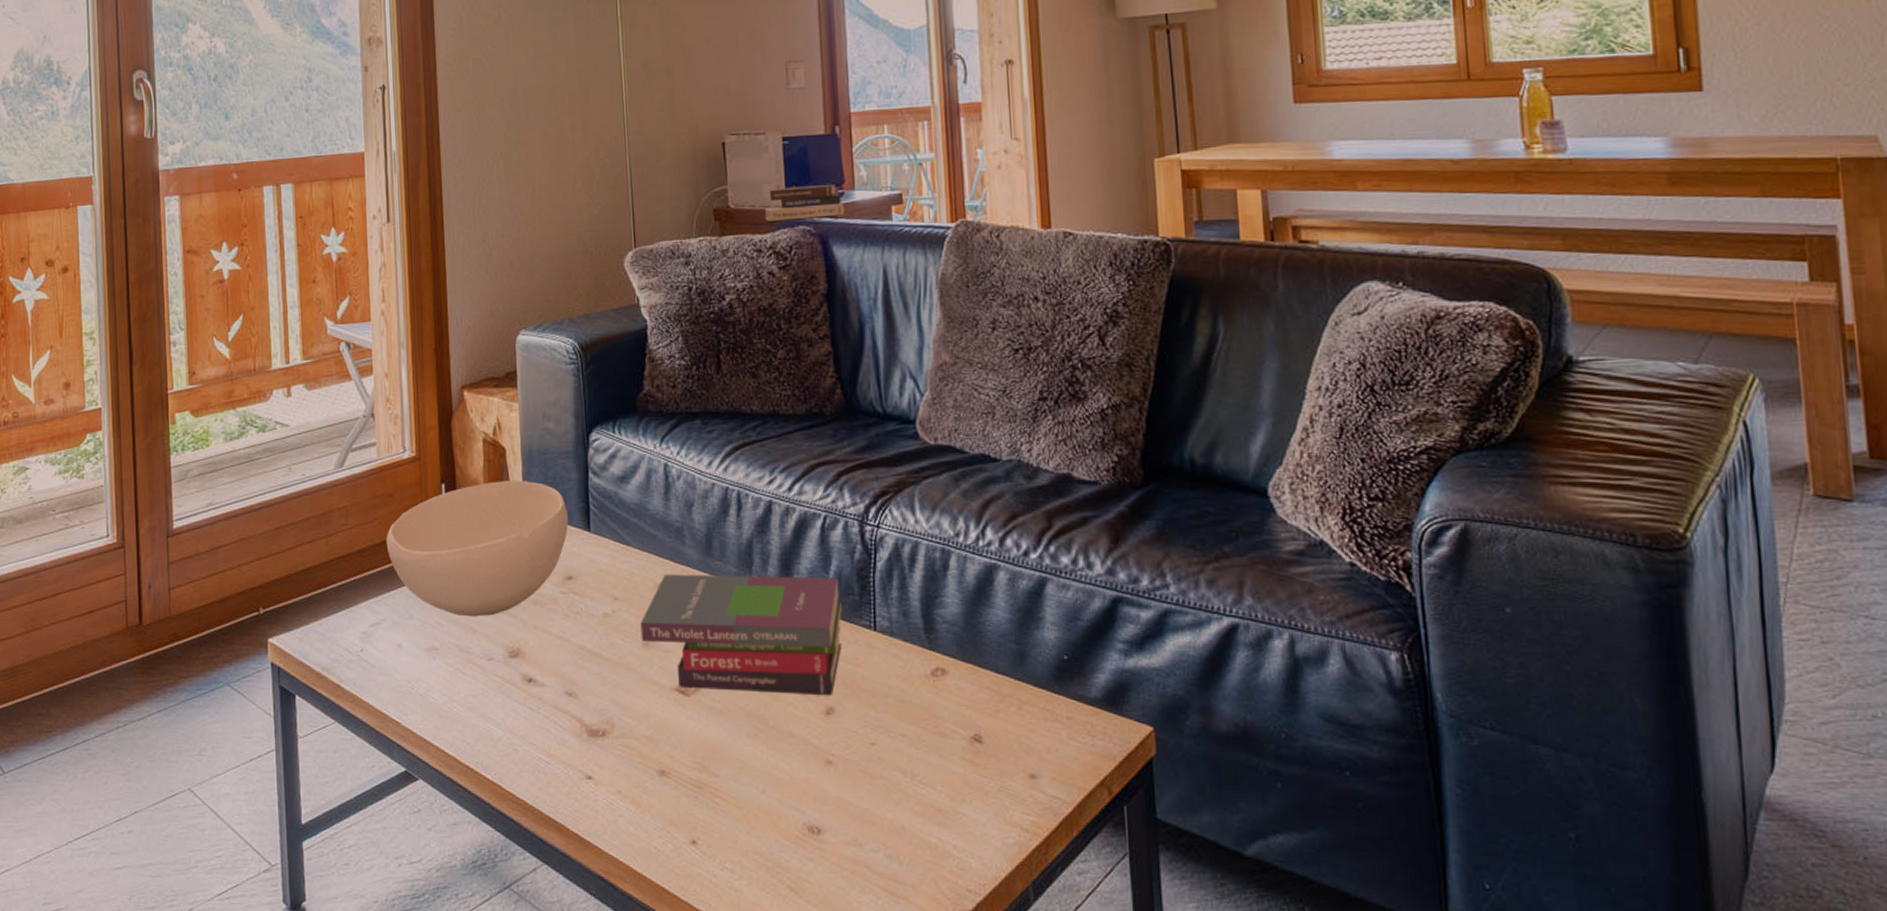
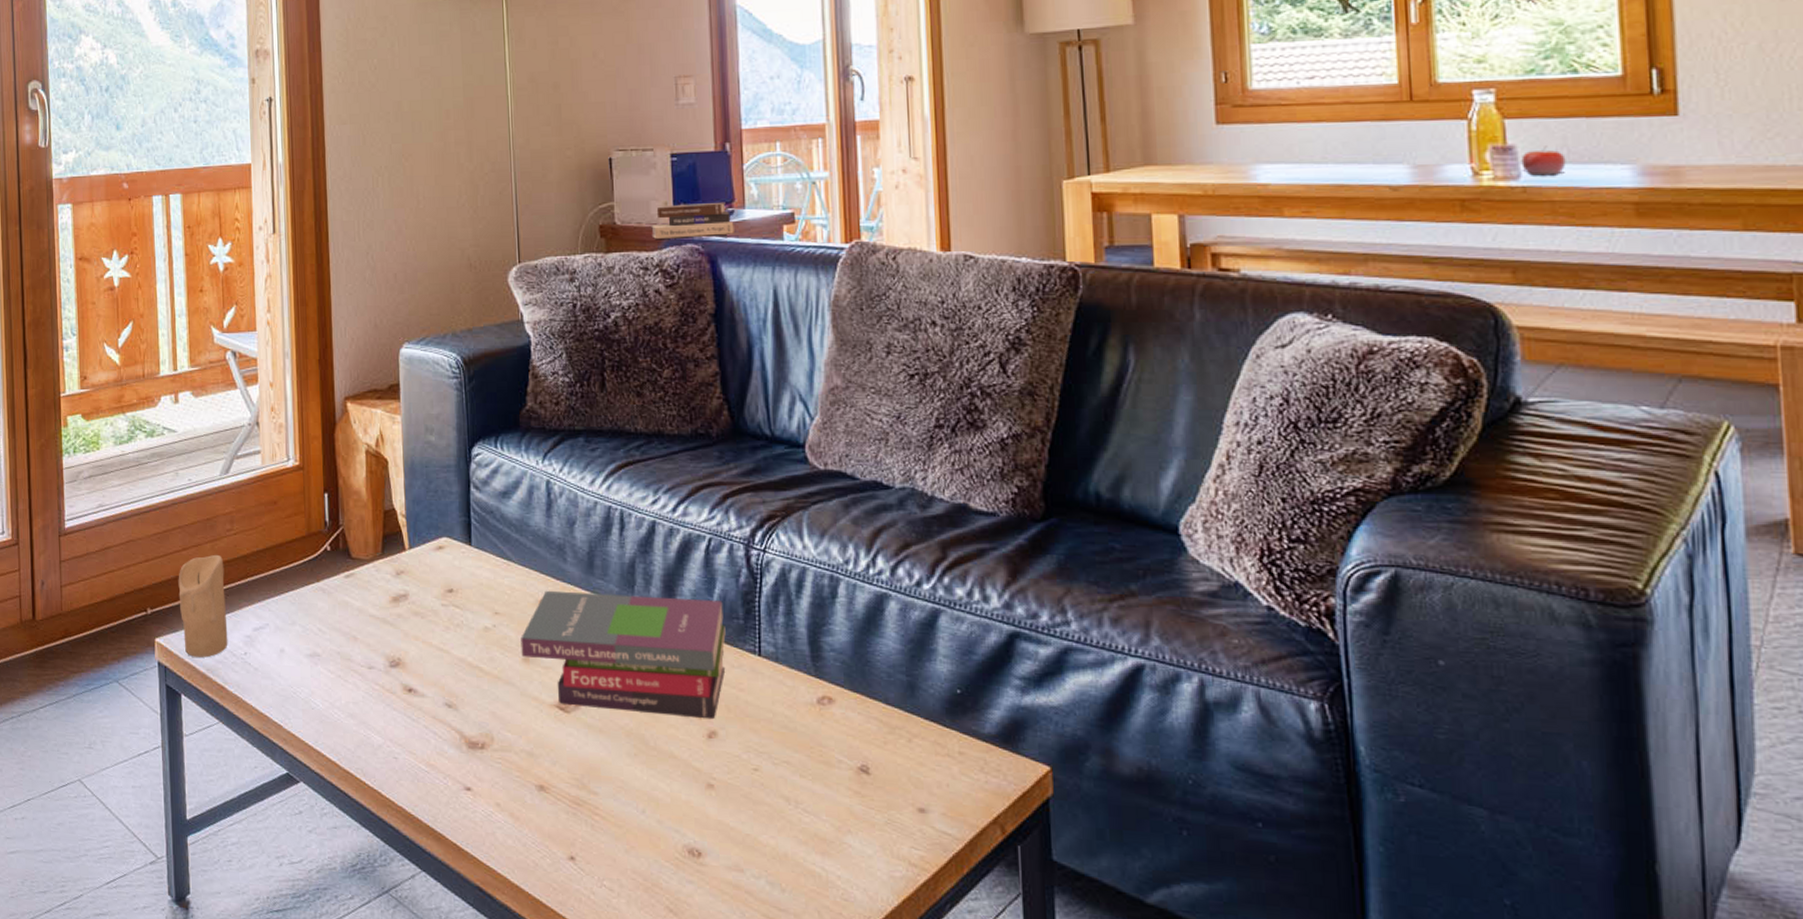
candle: none [291,550,344,656] -> present [178,554,228,658]
decorative bowl: present [386,480,569,617] -> none [270,491,450,626]
fruit: none [1567,120,1607,150] -> present [1521,146,1566,178]

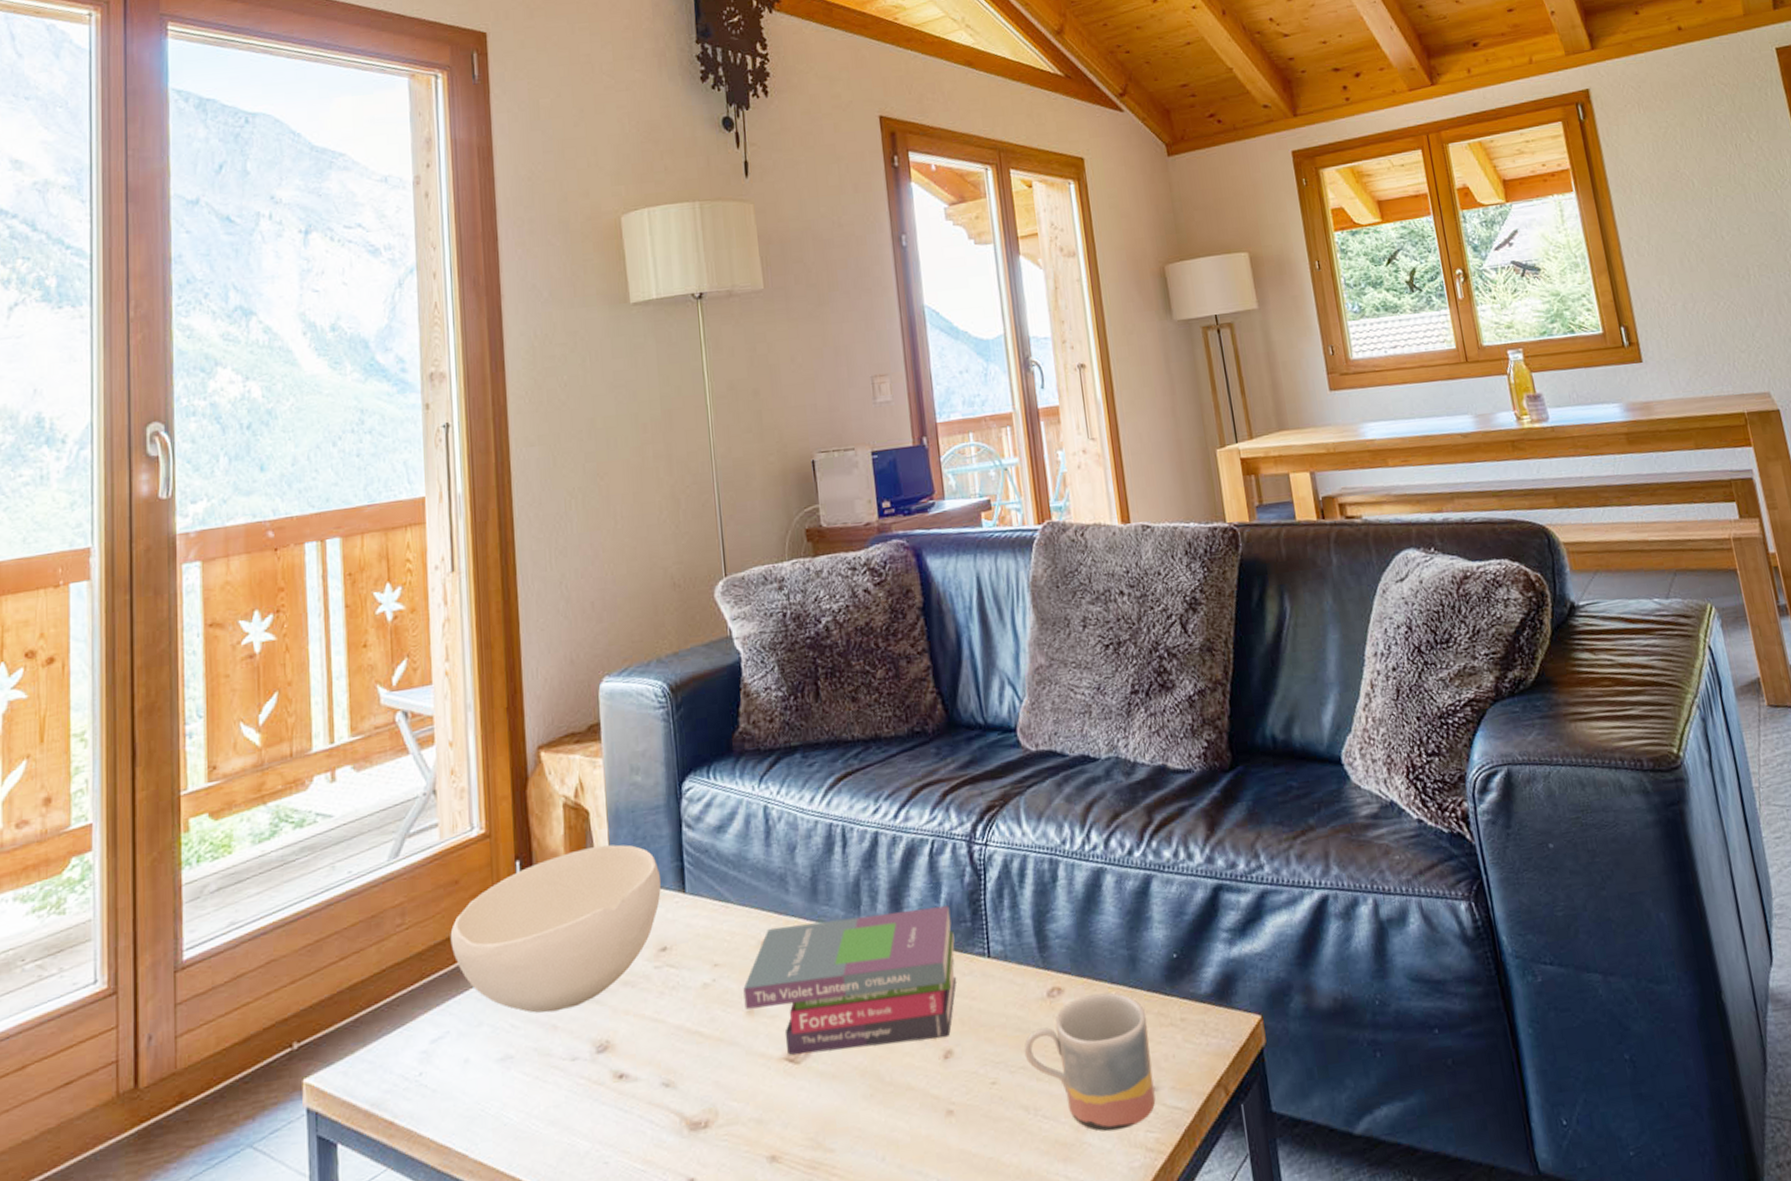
candle: present [178,554,228,658] -> none [334,957,399,1093]
decorative bowl: none [270,491,450,626] -> present [450,844,662,1013]
books: present [651,201,734,239] -> none [856,494,936,538]
mug: none [789,710,924,840] -> present [1024,992,1156,1132]
fruit: present [1521,146,1566,178] -> none [1547,392,1578,419]

